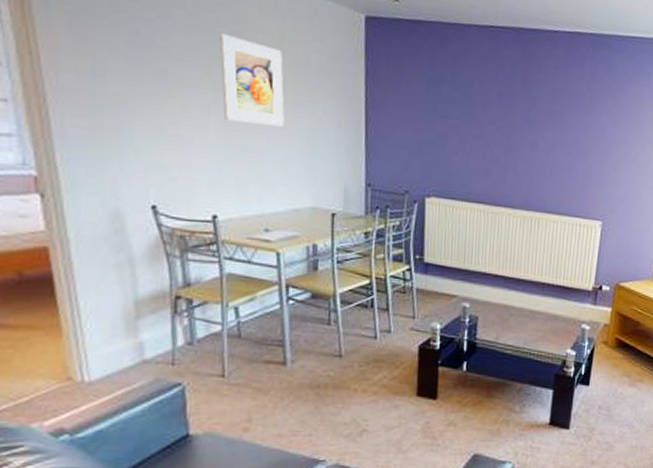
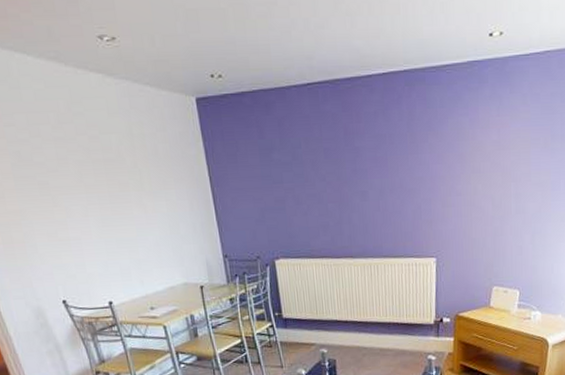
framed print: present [219,33,285,127] -> none [81,140,148,218]

